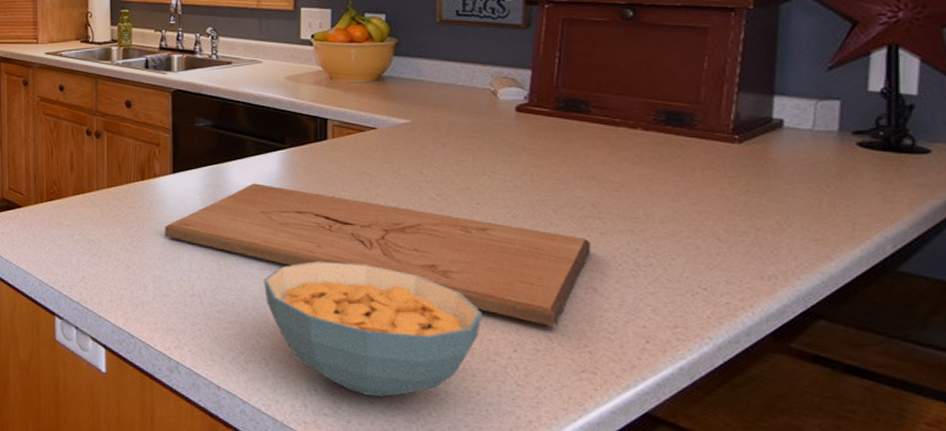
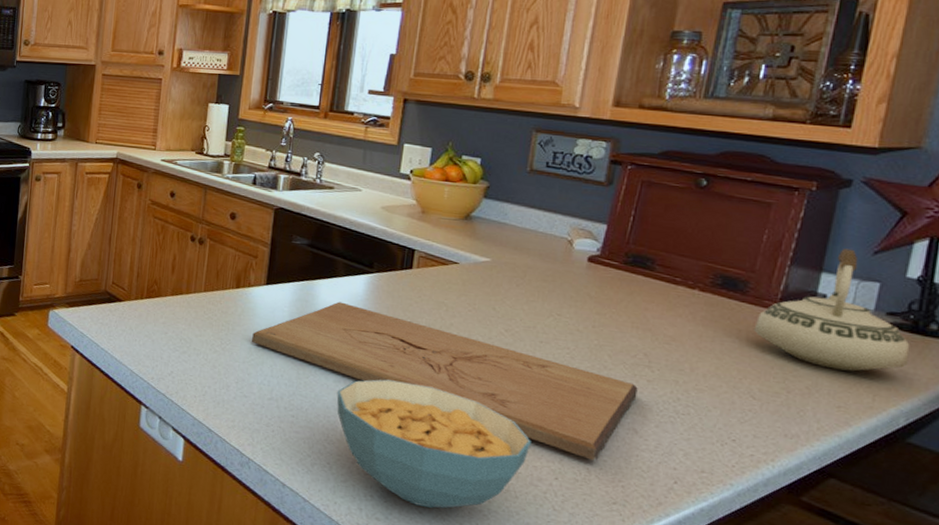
teakettle: none [708,67,886,200] -> present [754,248,910,372]

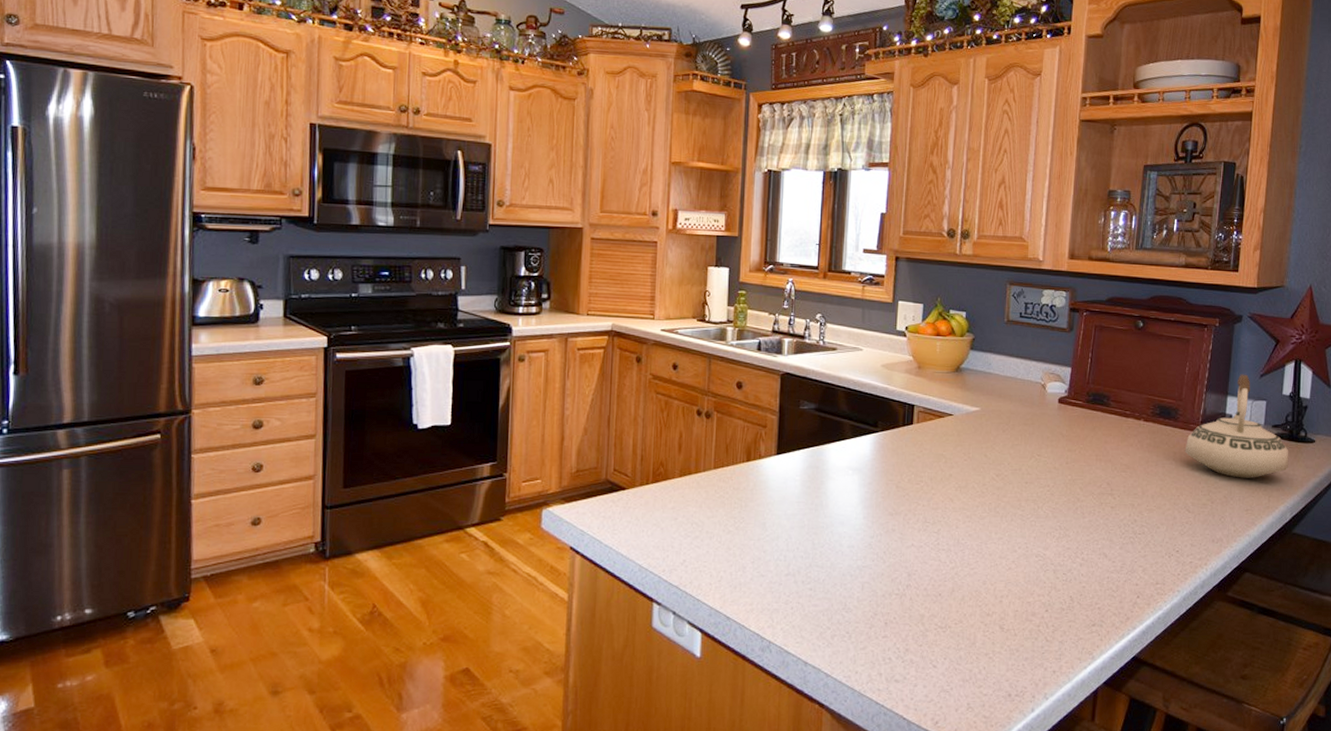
cutting board: present [252,302,638,461] -> none [766,464,1104,588]
cereal bowl: present [336,379,531,509] -> none [851,538,1024,660]

